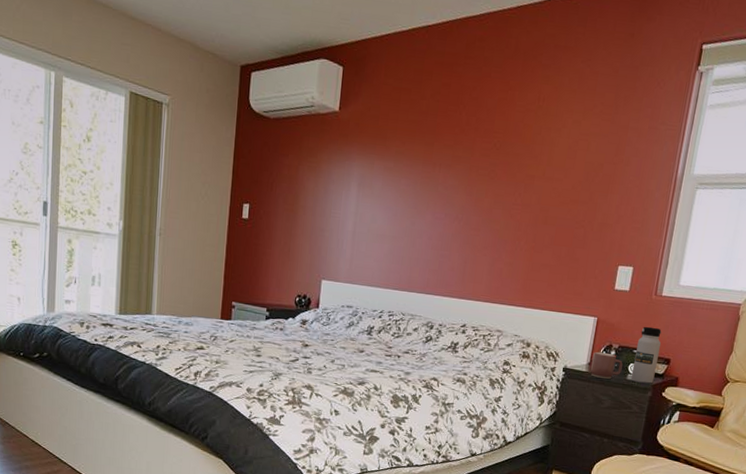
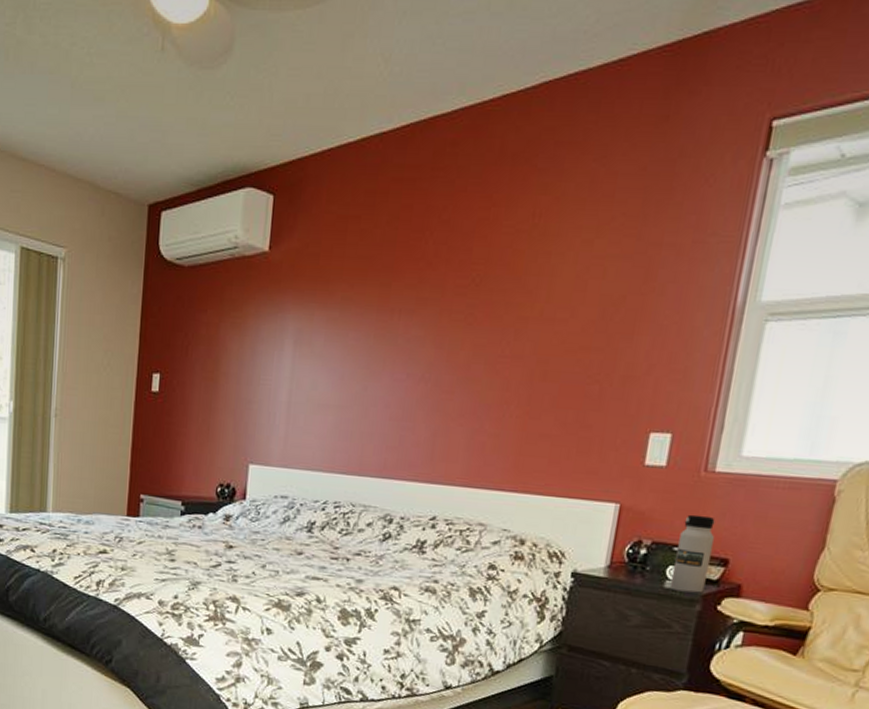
mug: present [590,351,623,380] -> none [610,550,658,588]

